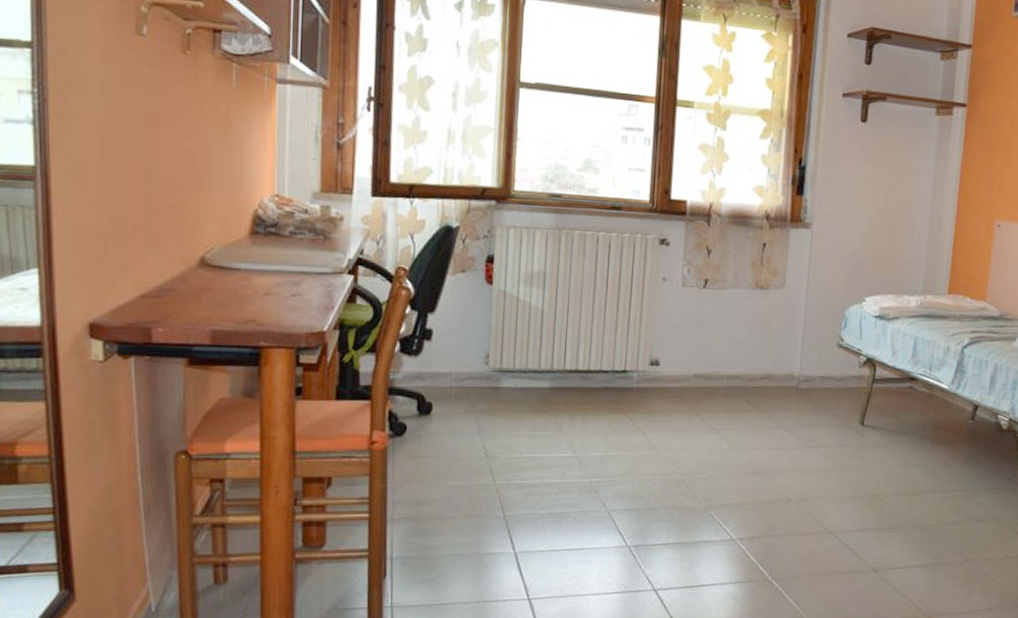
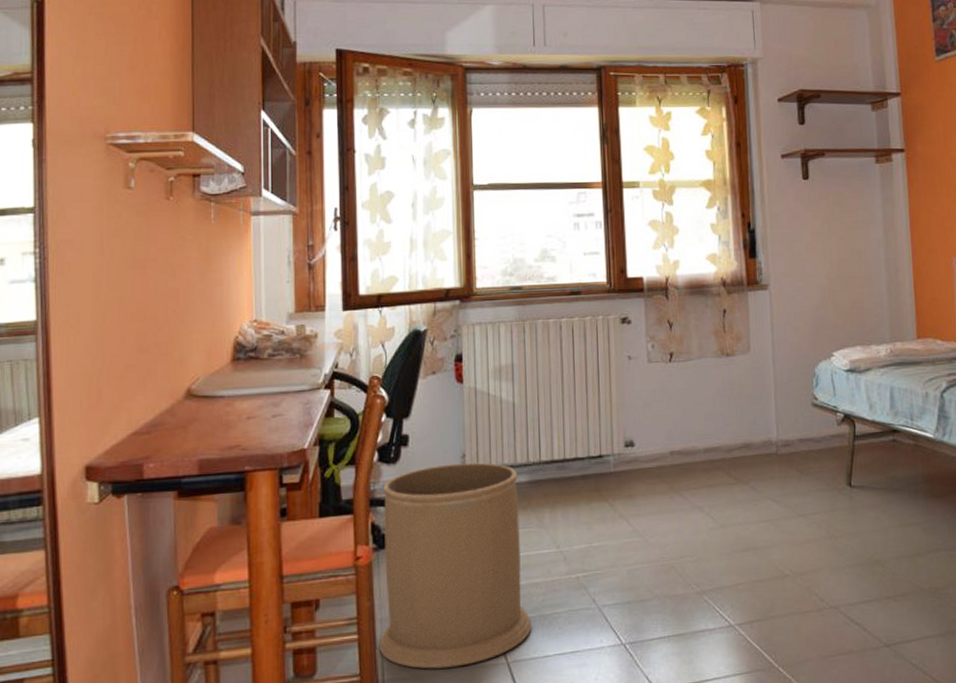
trash can: none [390,362,542,552] -> present [380,462,532,669]

